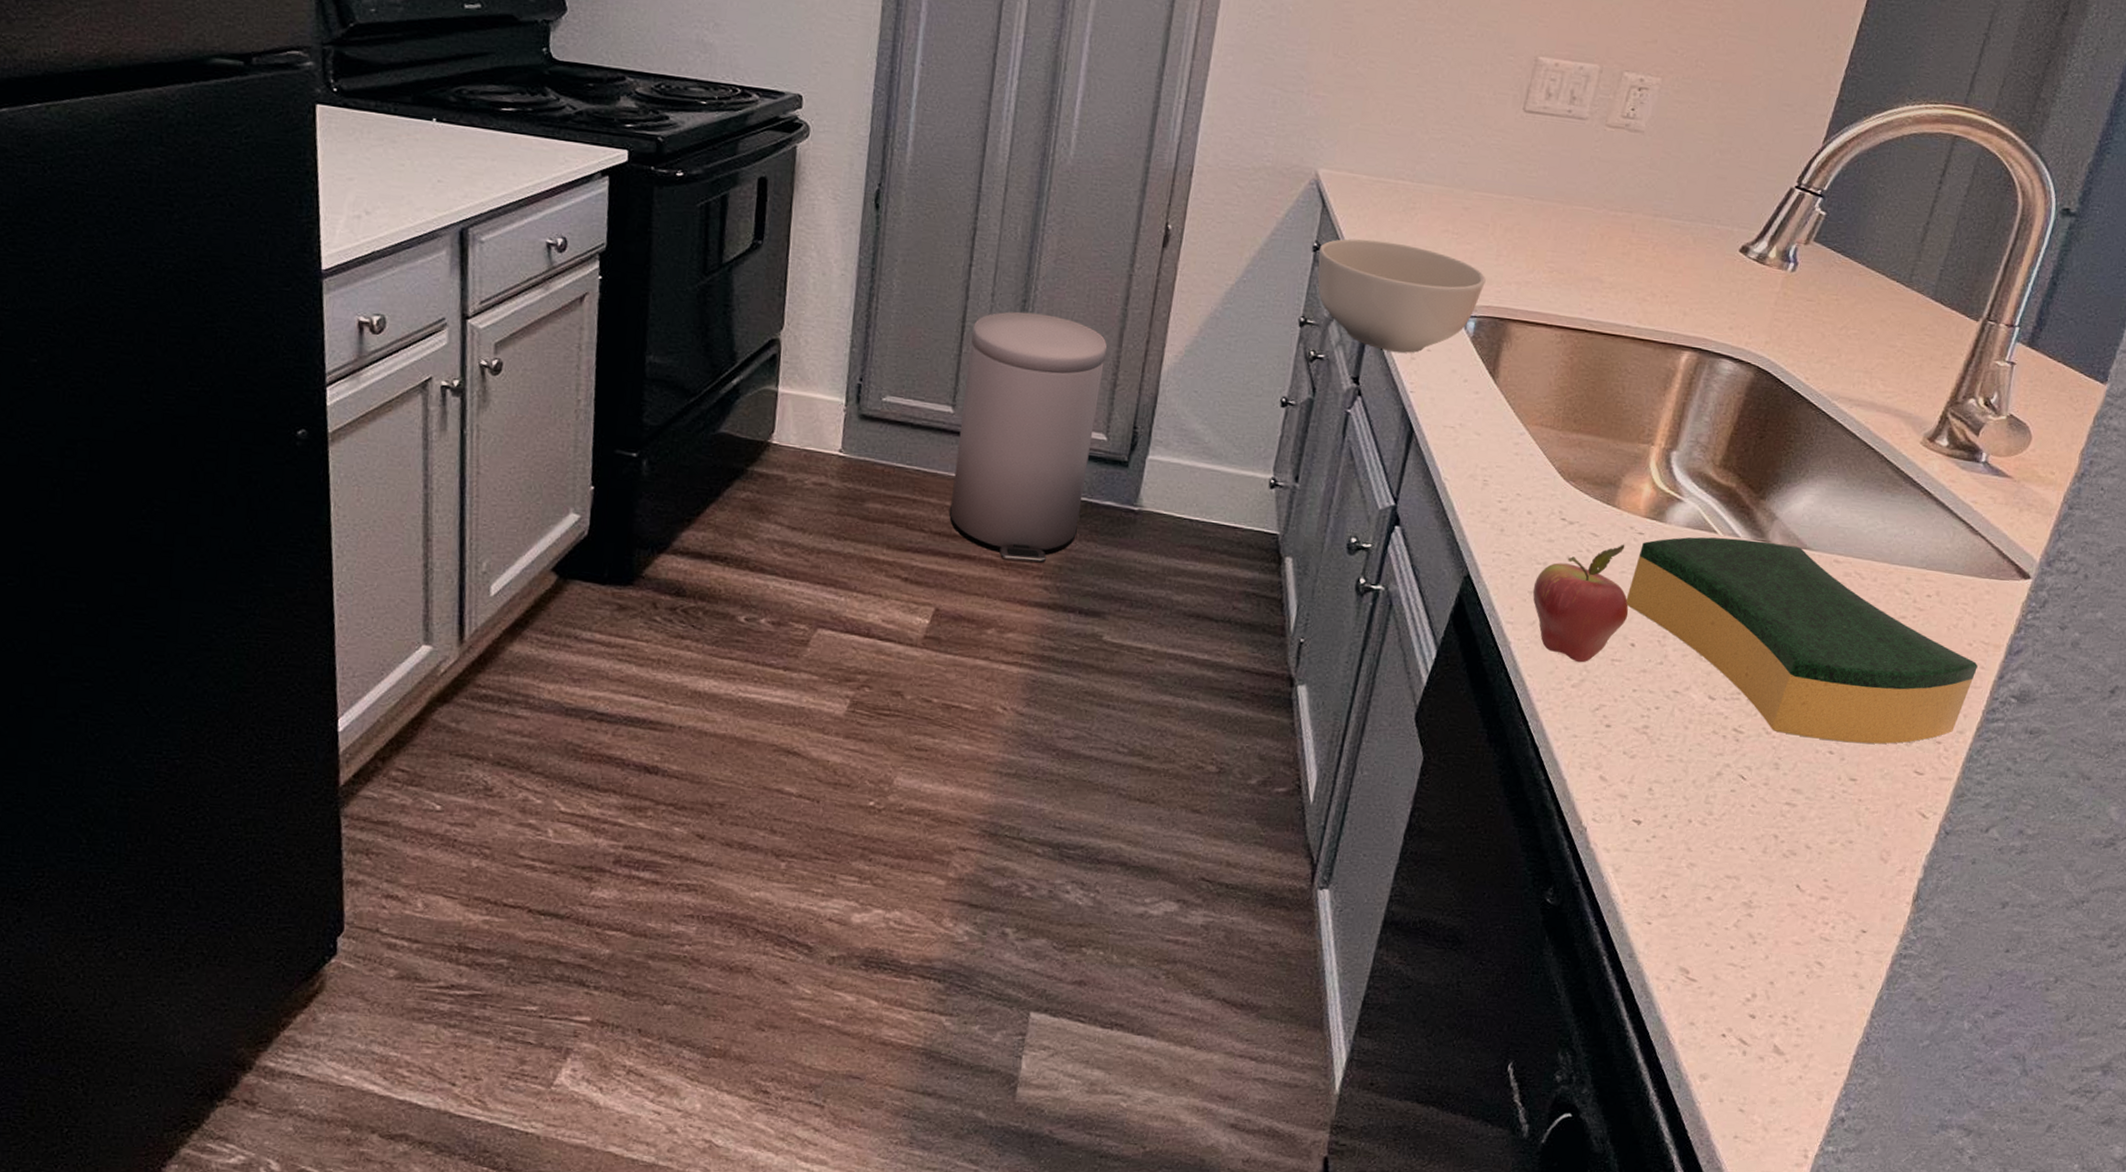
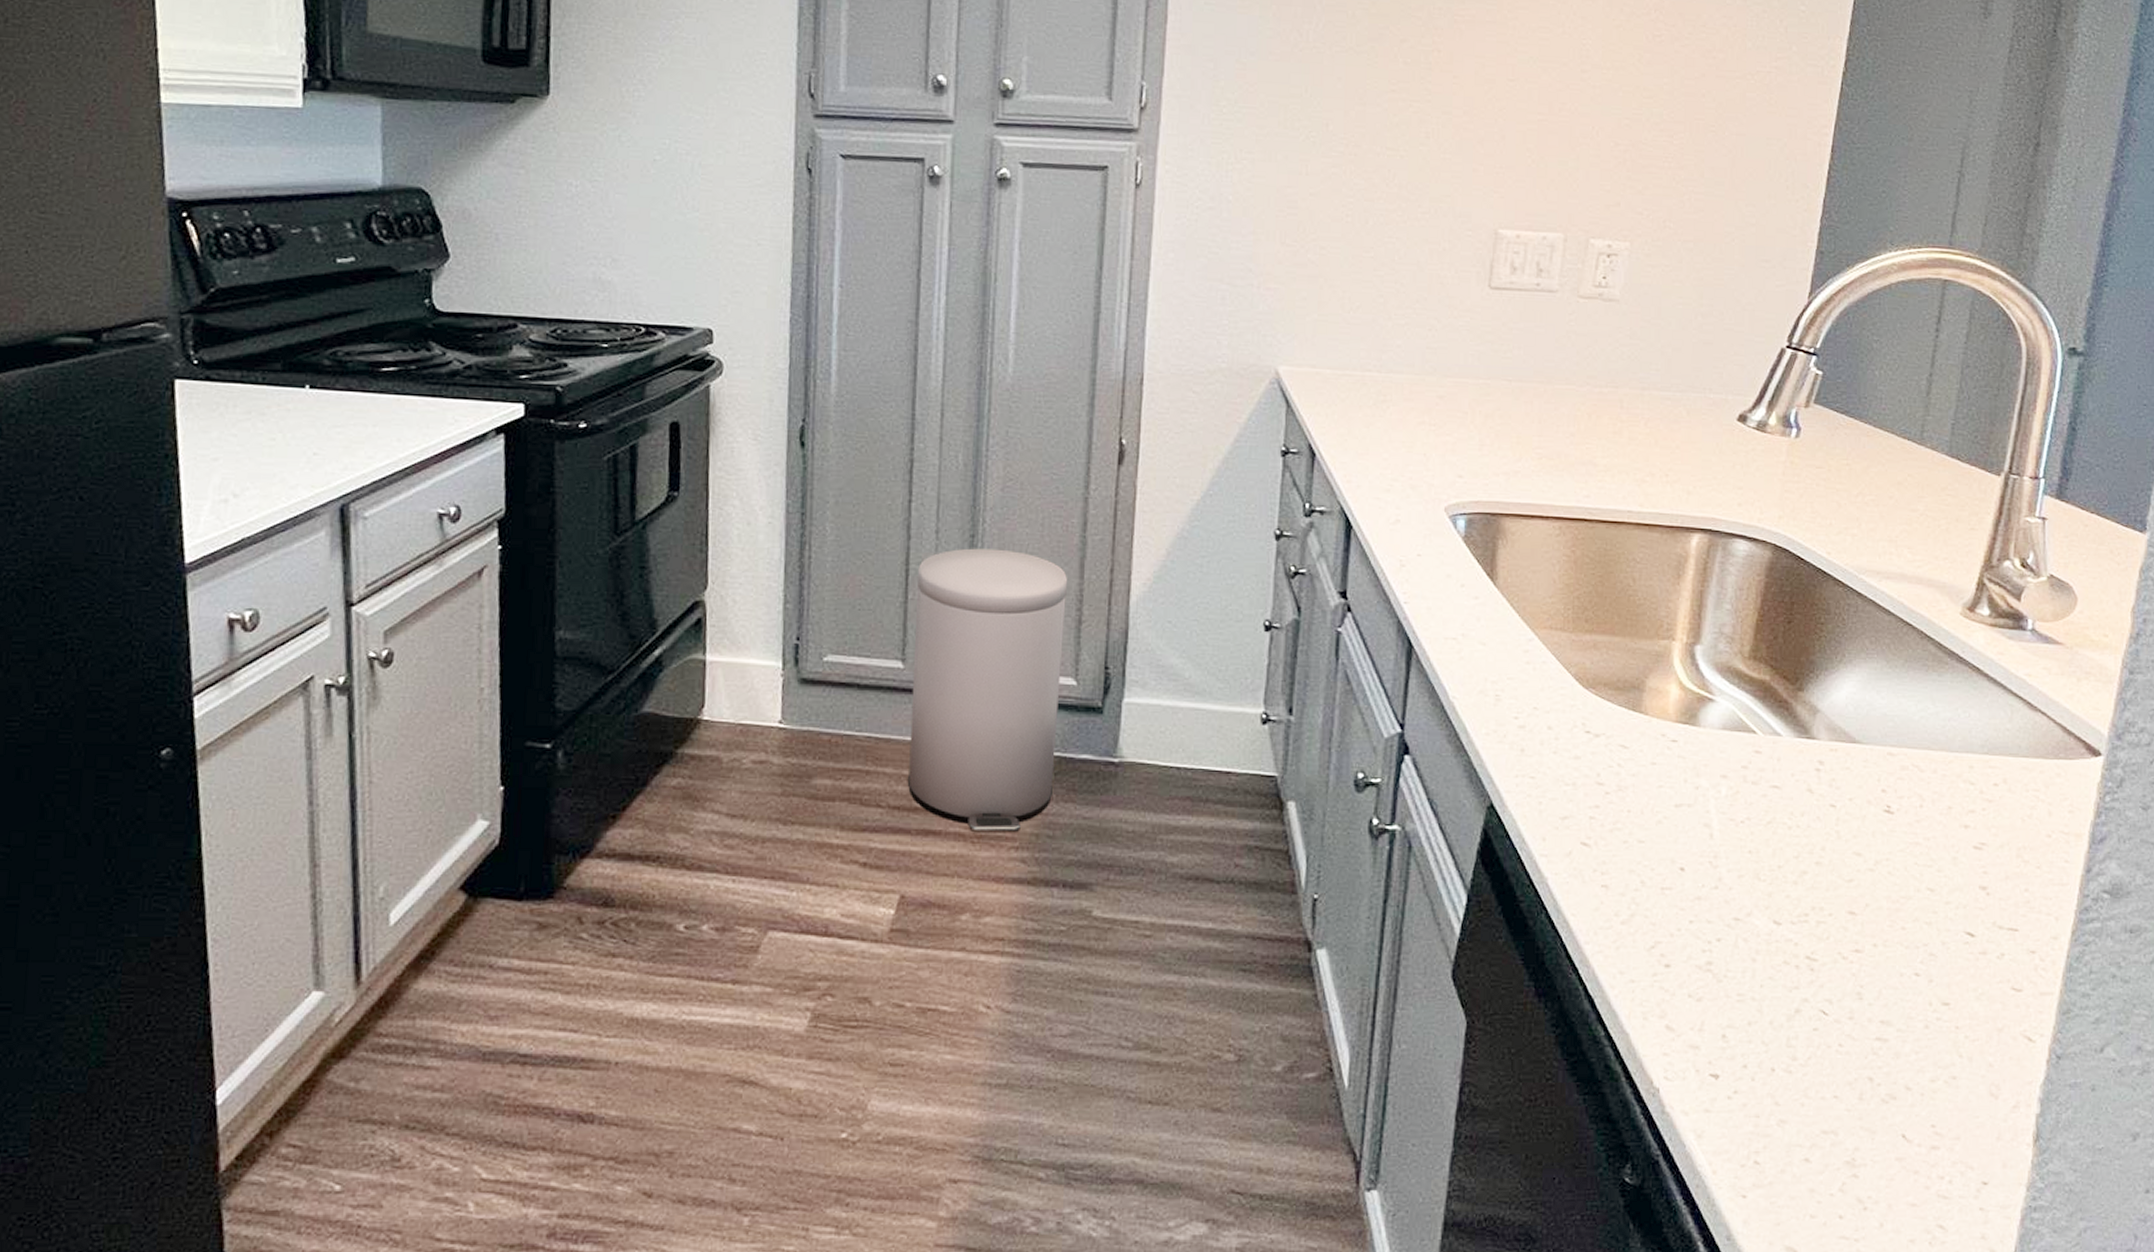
bowl: present [1317,238,1486,353] -> none [1287,438,1471,560]
fruit: present [1532,544,1629,663] -> none [1564,754,1673,895]
sponge: present [1626,537,1978,744] -> none [1668,738,2061,961]

